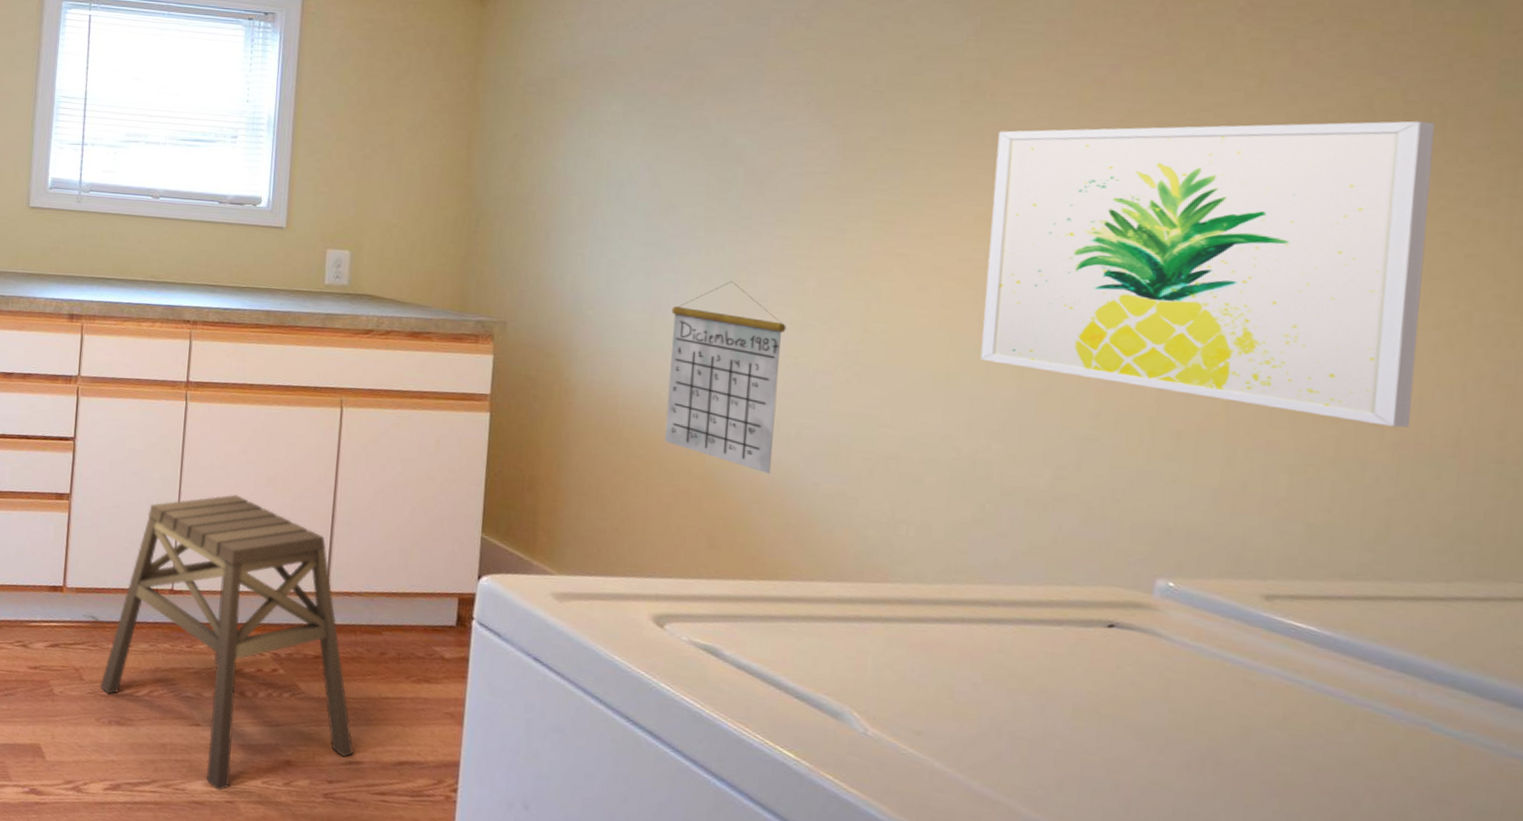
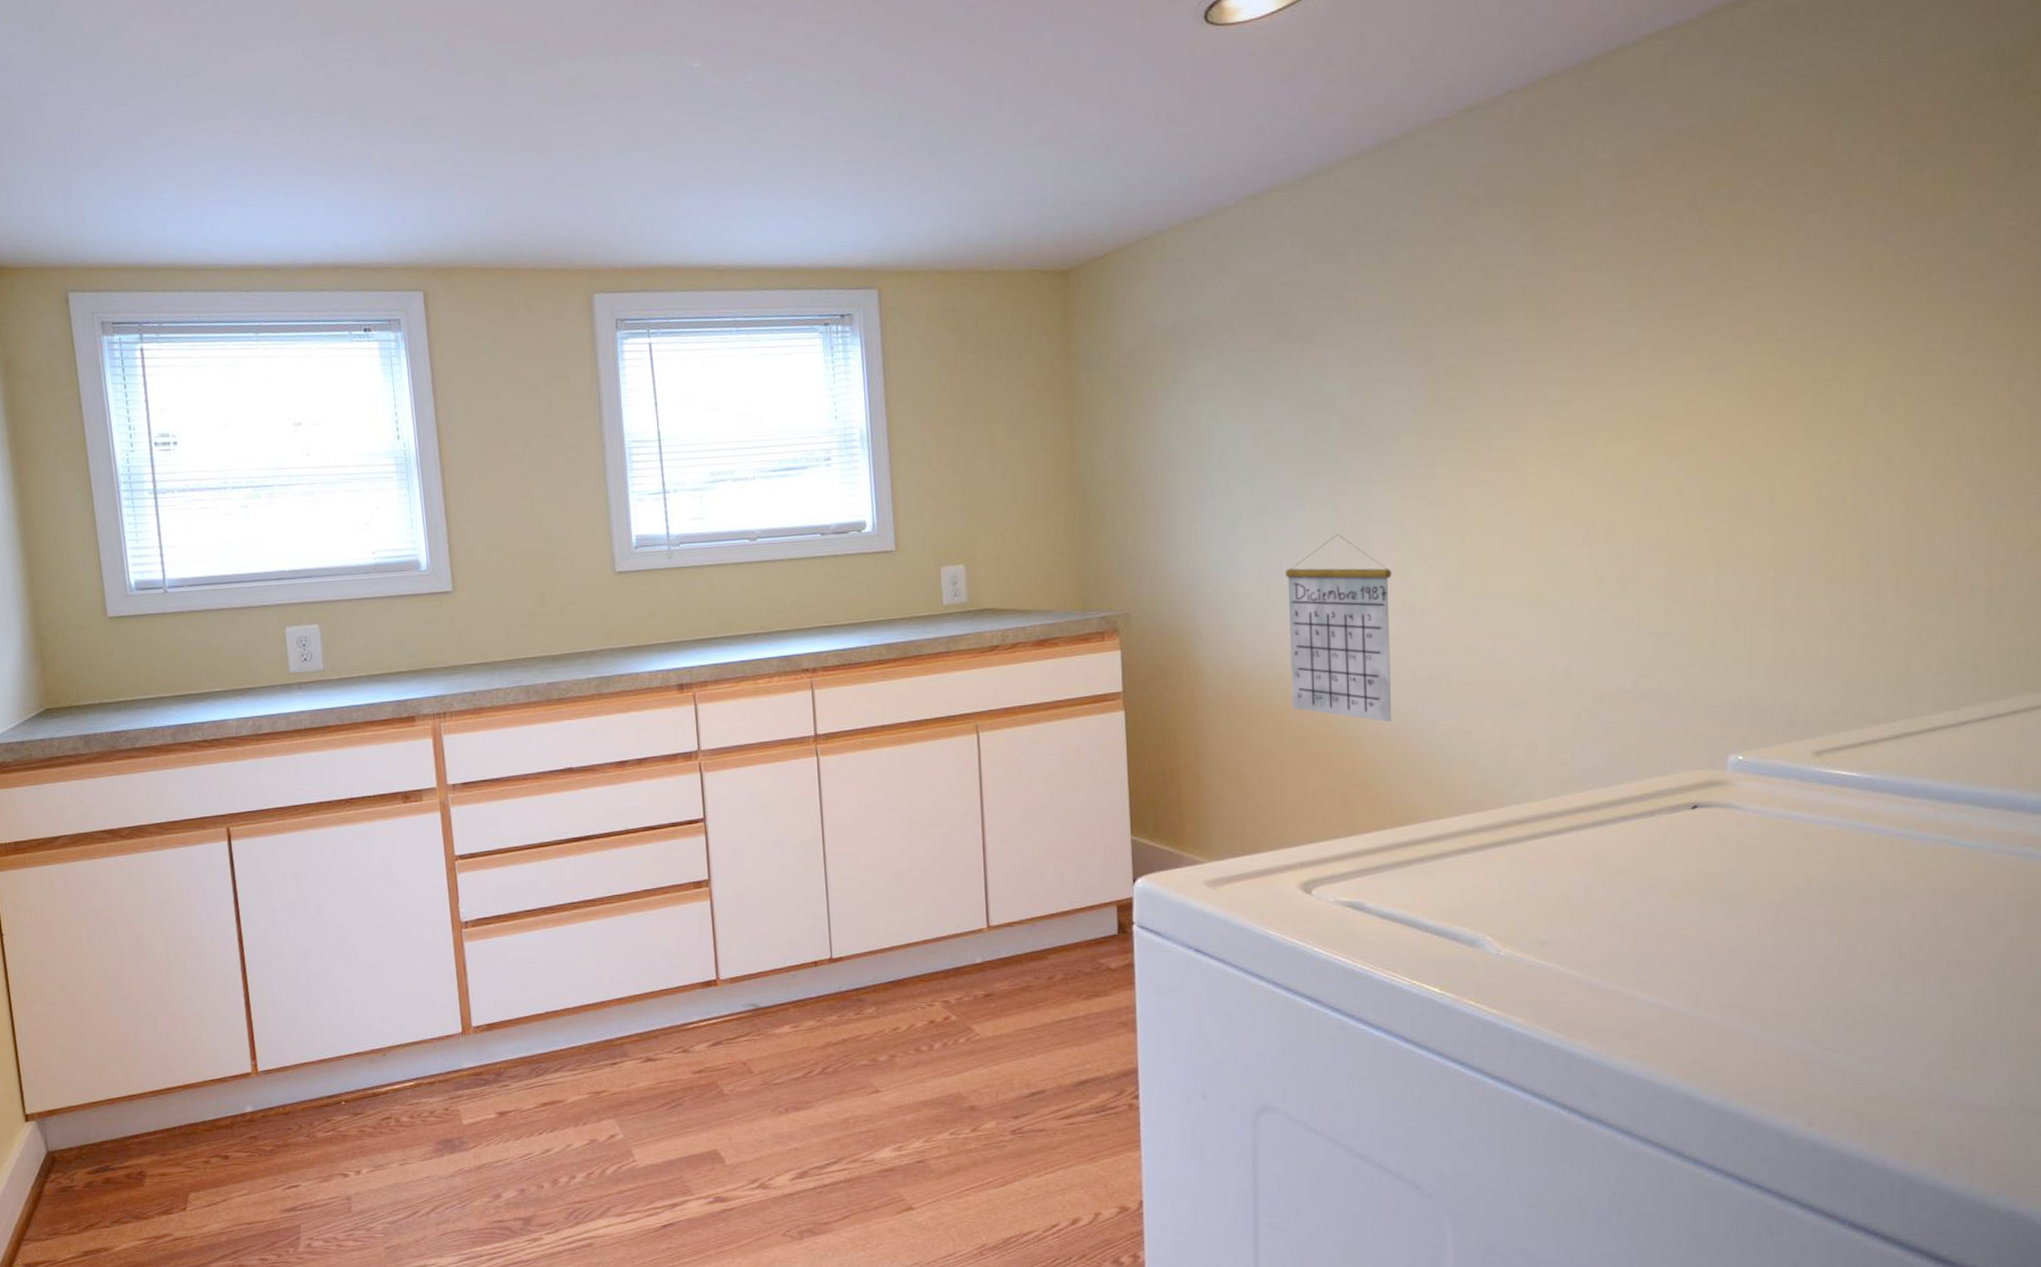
stool: present [99,494,354,791] -> none [771,845,1036,1153]
wall art: present [980,120,1436,428] -> none [1563,280,1923,576]

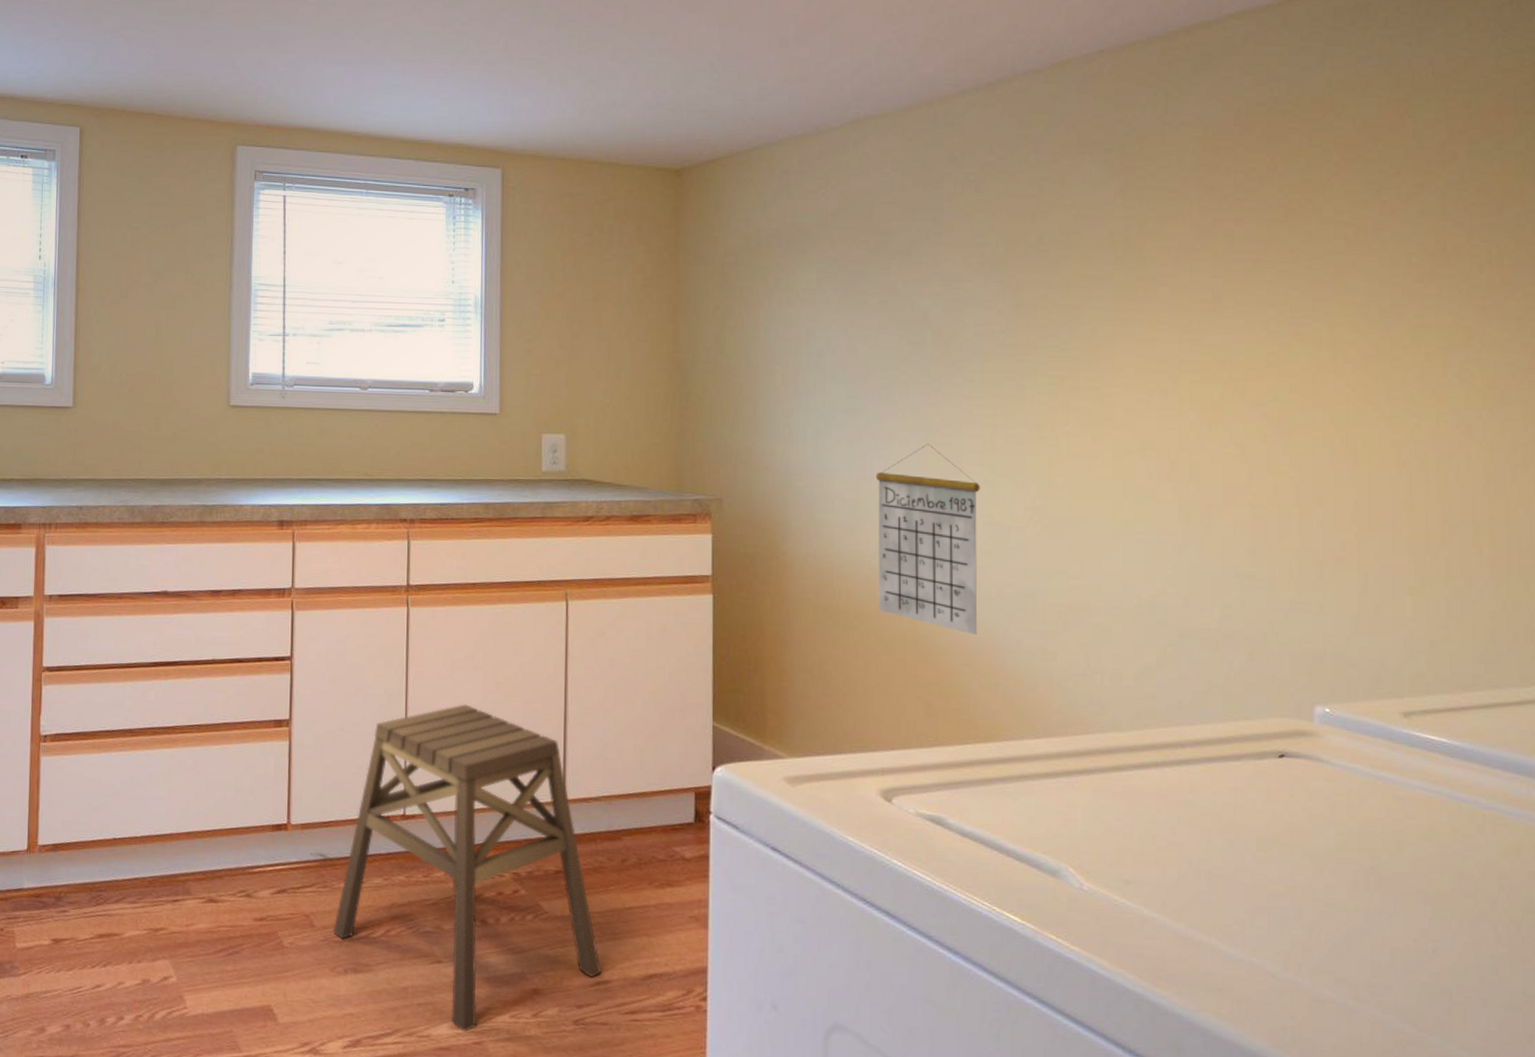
stool: none [771,845,1036,1153] -> present [332,704,602,1033]

